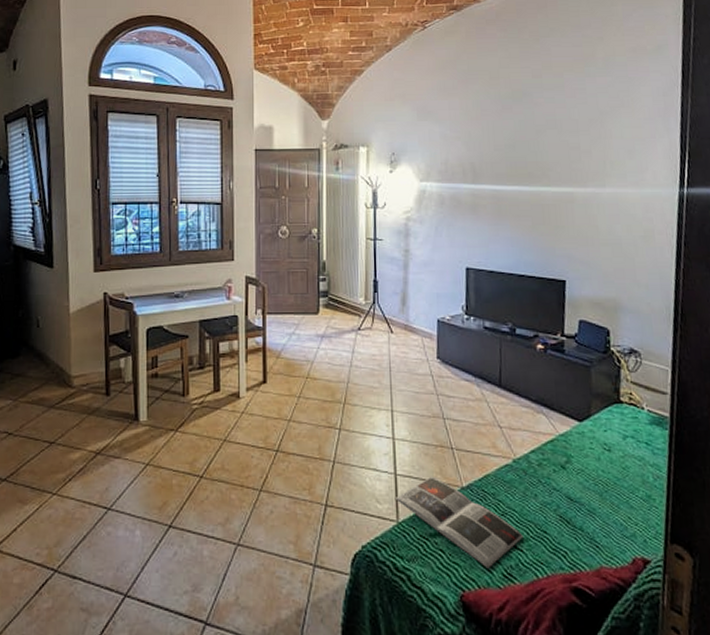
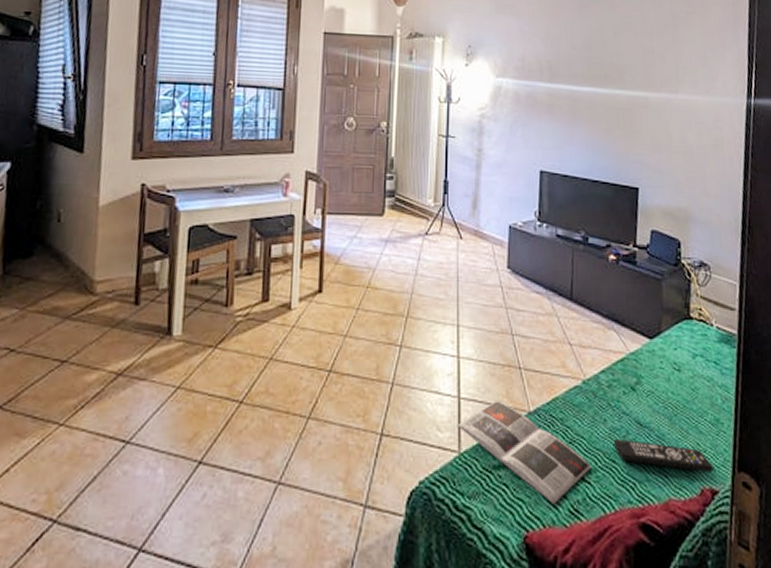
remote control: none [545,512,645,543] -> present [614,438,713,472]

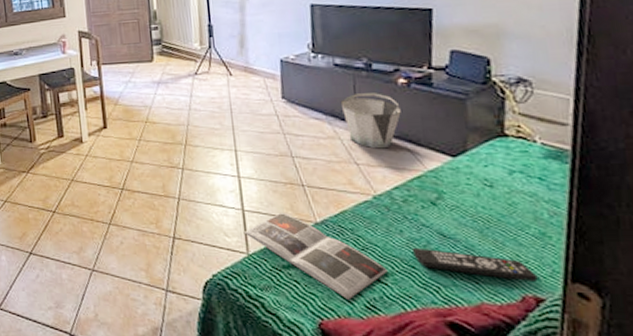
bucket: none [559,268,610,328] -> present [340,93,401,149]

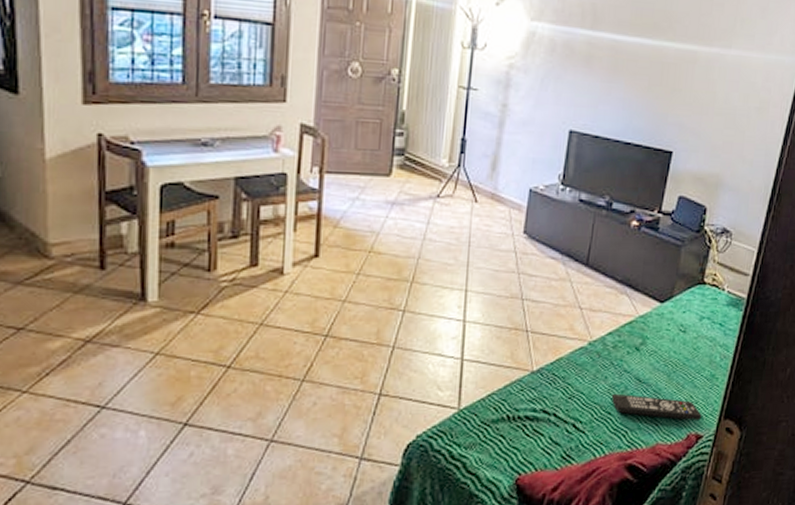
magazine: present [243,212,388,300] -> none [458,360,587,451]
bucket: present [340,93,401,149] -> none [577,233,629,293]

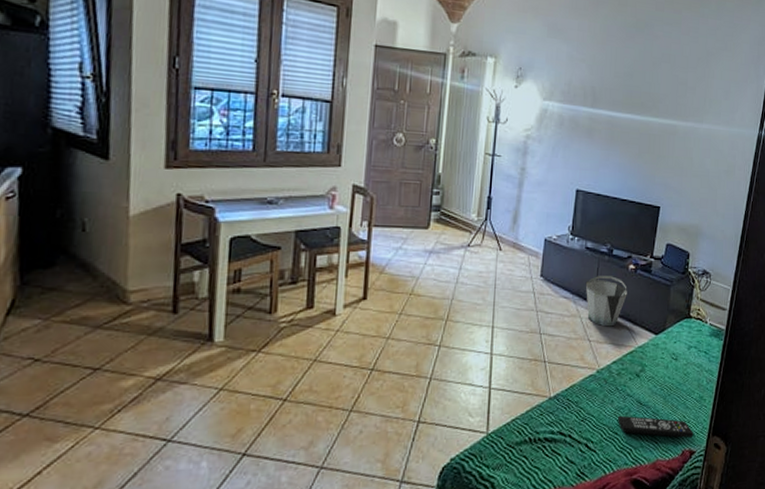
bucket: none [577,233,629,293] -> present [585,276,628,327]

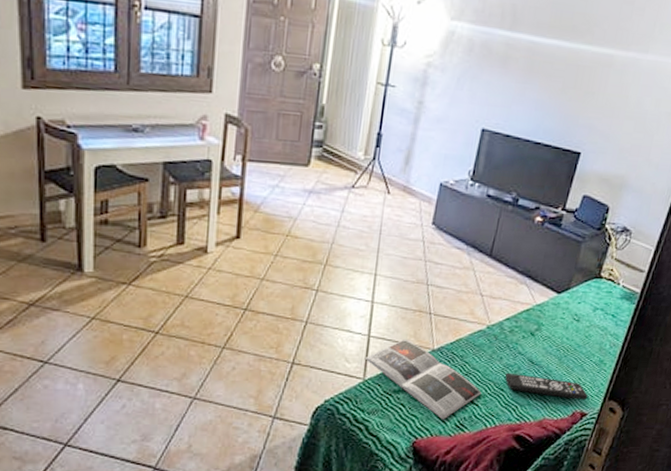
magazine: none [486,388,598,470] -> present [364,338,482,420]
bucket: present [585,276,628,327] -> none [482,227,531,282]

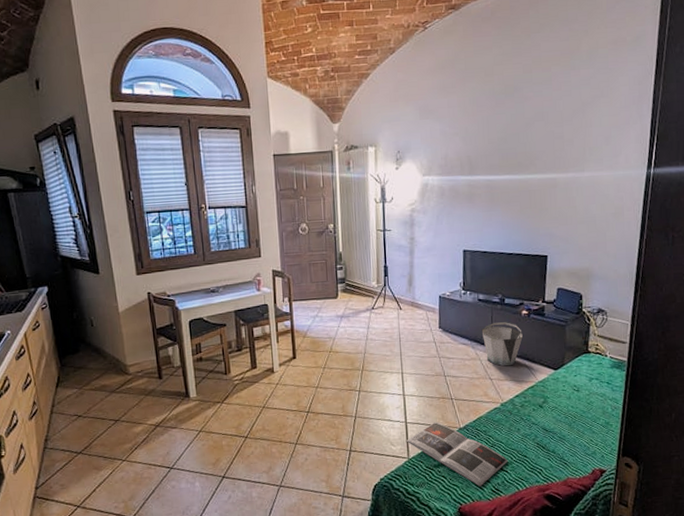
bucket: none [482,227,531,282] -> present [481,322,523,367]
remote control: present [505,372,588,400] -> none [526,441,603,459]

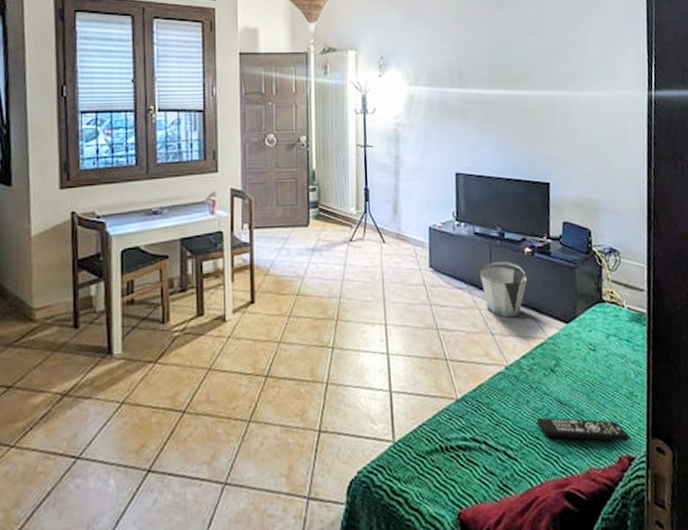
magazine: present [406,421,508,487] -> none [390,390,517,482]
remote control: none [526,441,603,459] -> present [537,417,630,442]

